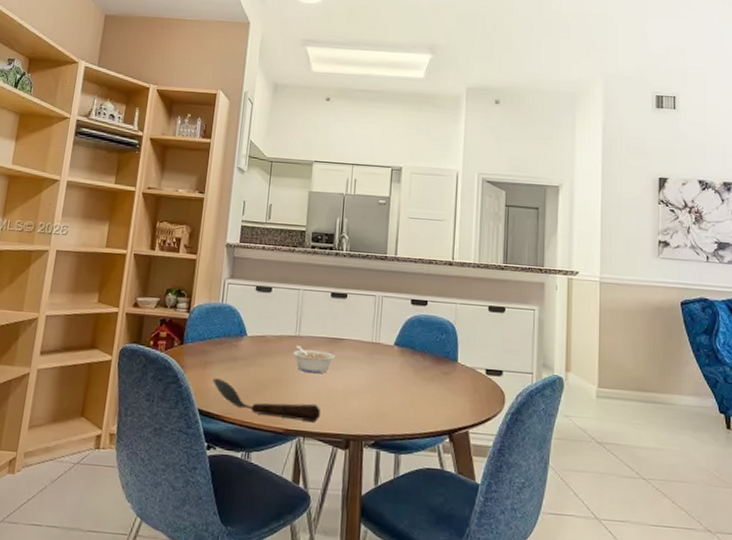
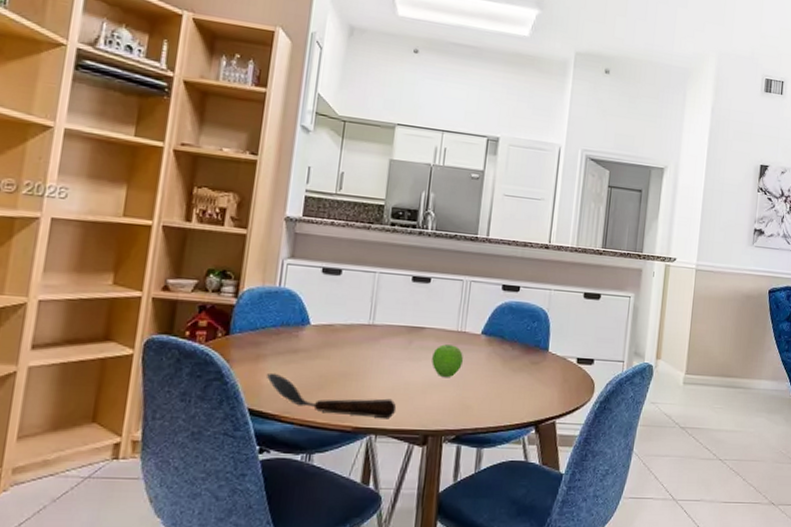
legume: present [292,345,335,374] -> none [365,335,415,366]
fruit: none [351,354,379,385] -> present [432,344,464,377]

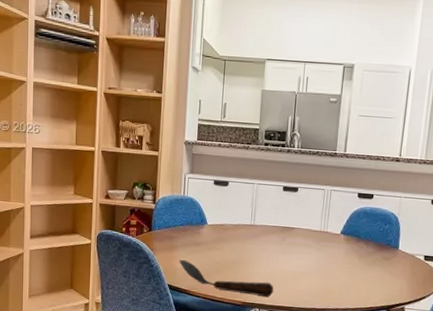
fruit: present [432,344,464,377] -> none [300,241,327,268]

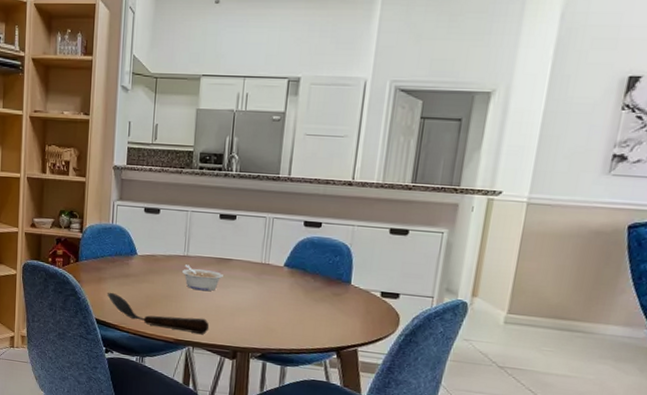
legume: none [248,233,287,258] -> present [181,264,223,292]

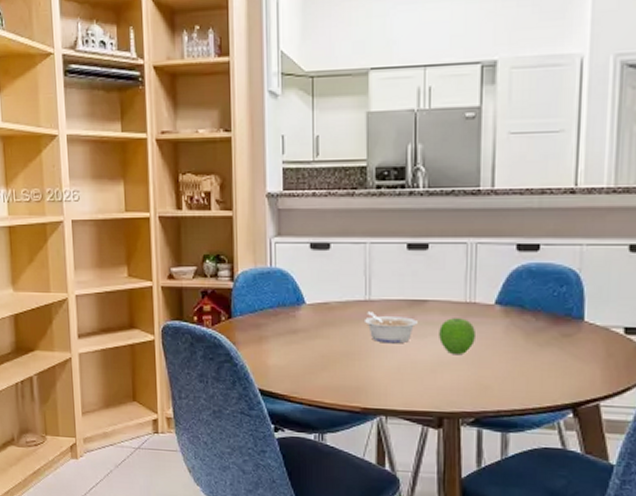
spoon: present [107,292,210,335] -> none [272,354,405,400]
fruit: none [239,274,268,303] -> present [439,318,477,354]

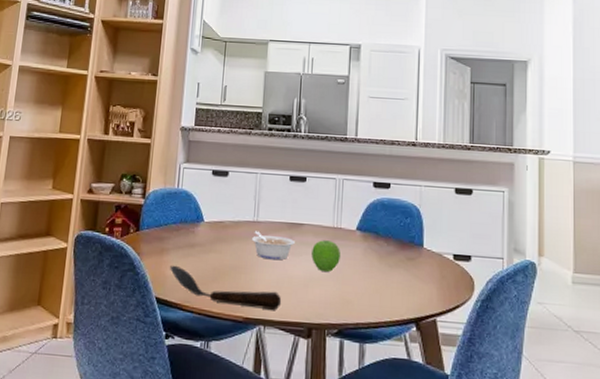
spoon: none [272,354,405,400] -> present [170,265,282,311]

